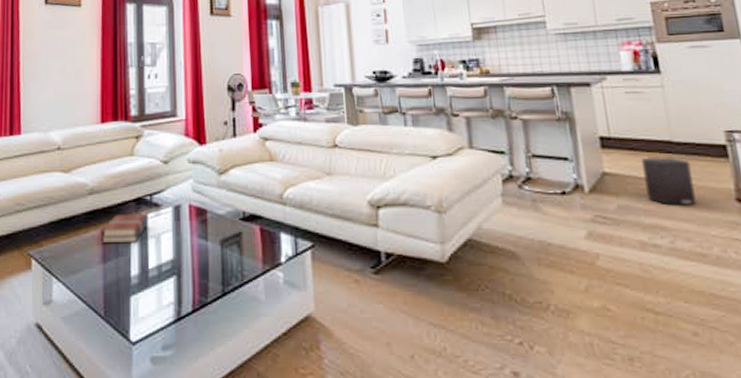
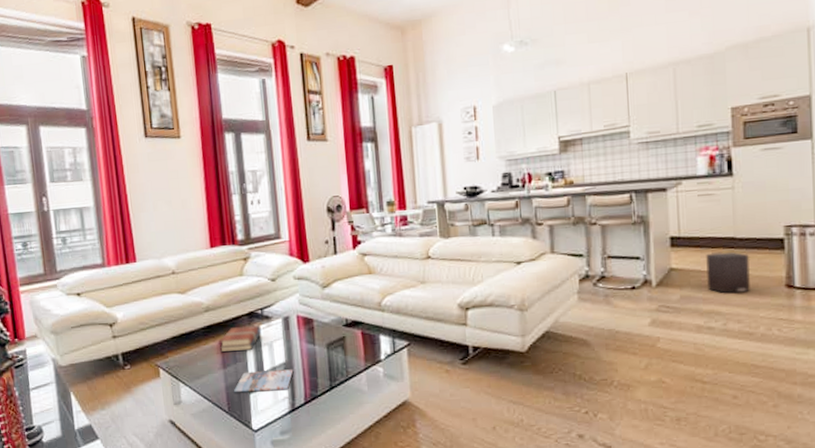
magazine: none [112,268,182,294] -> present [233,369,294,393]

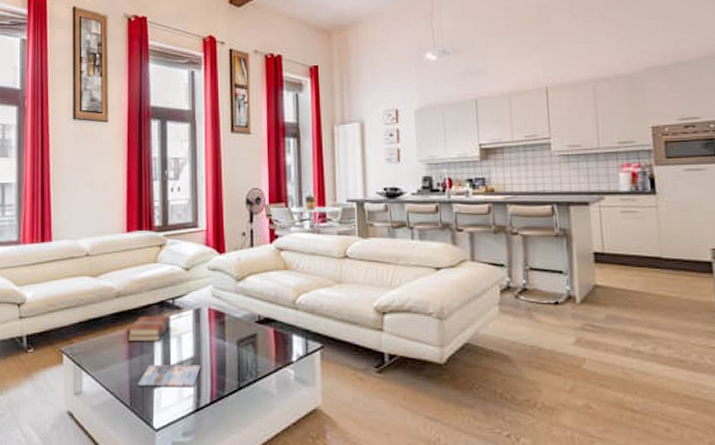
pedal bin: present [705,251,751,294] -> none [631,271,679,316]

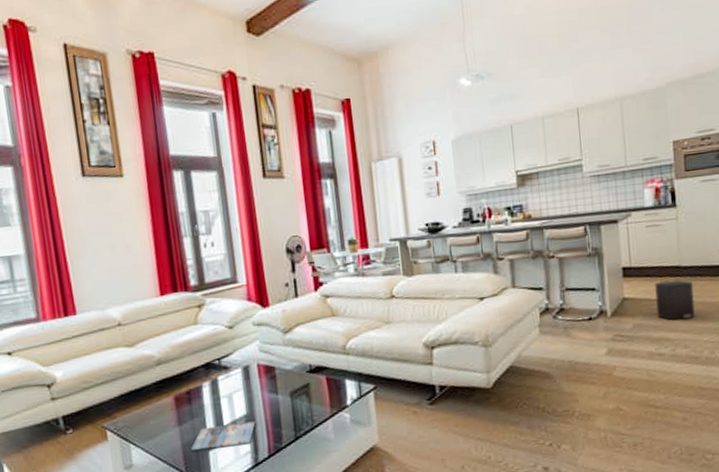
books: present [128,316,169,342] -> none [174,378,218,409]
pedal bin: none [631,271,679,316] -> present [655,279,695,321]

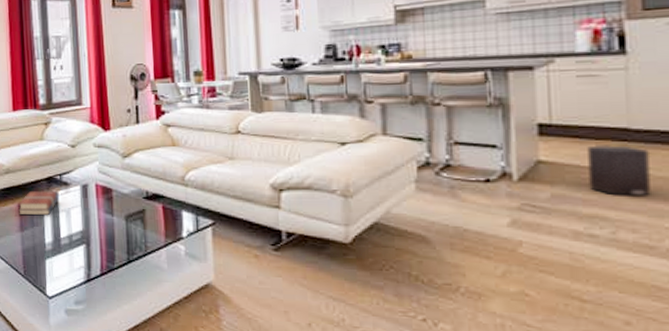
books: none [174,378,218,409] -> present [19,191,57,216]
magazine: present [190,421,256,451] -> none [29,237,90,259]

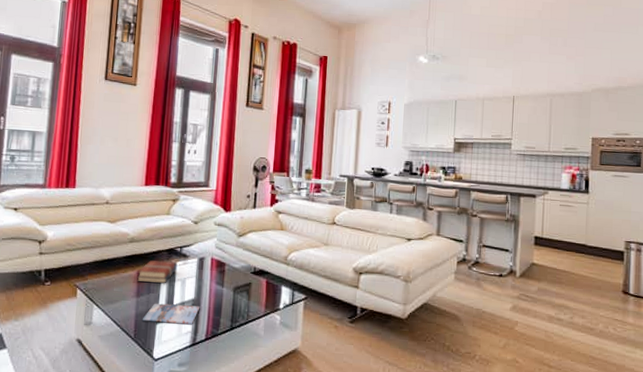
magazine: none [29,237,90,259] -> present [142,303,200,325]
pedal bin: present [586,145,652,196] -> none [560,255,596,293]

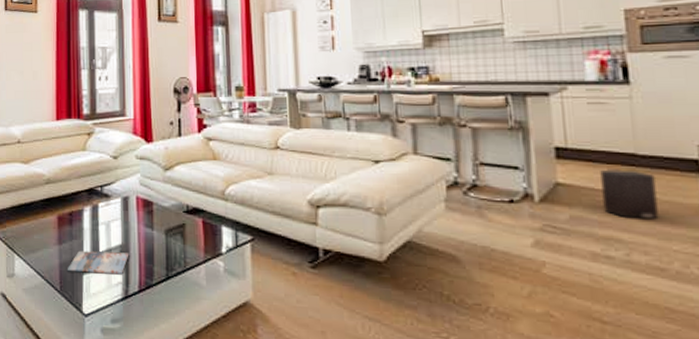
books: present [137,260,176,283] -> none [58,203,97,228]
pedal bin: none [560,255,596,293] -> present [600,169,659,220]

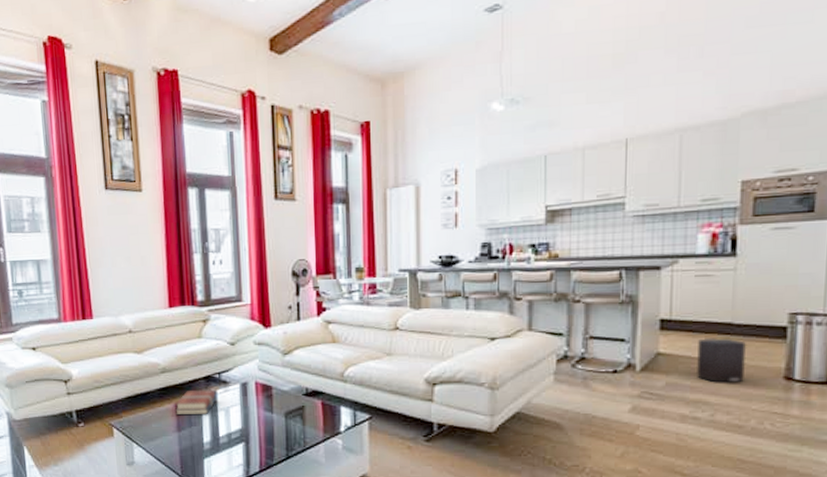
books: none [58,203,97,228] -> present [175,390,216,416]
magazine: present [67,250,129,275] -> none [187,436,250,457]

